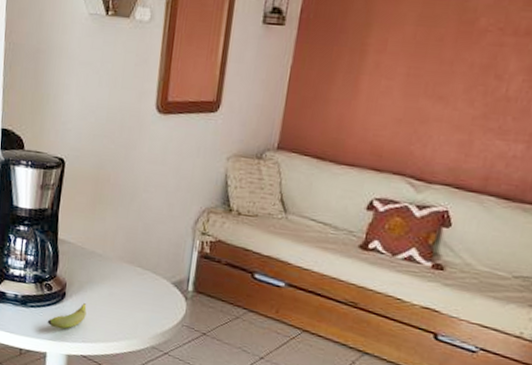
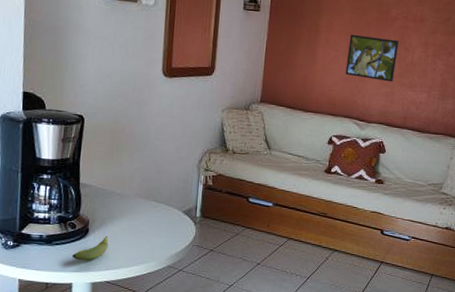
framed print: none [400,55,487,126] -> present [345,34,399,82]

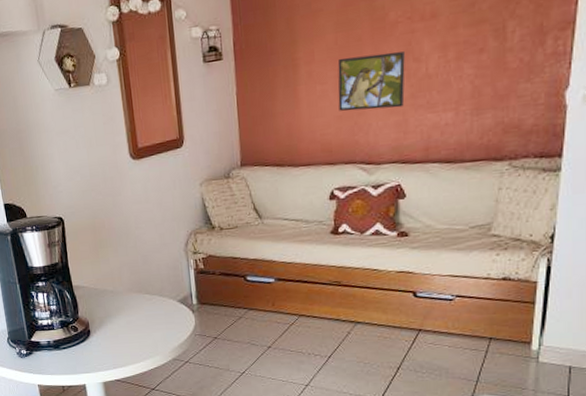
banana: present [72,236,109,261] -> none [79,335,112,362]

